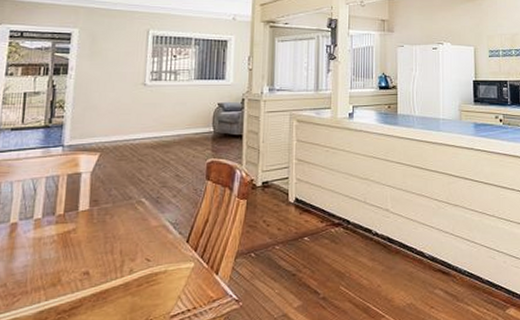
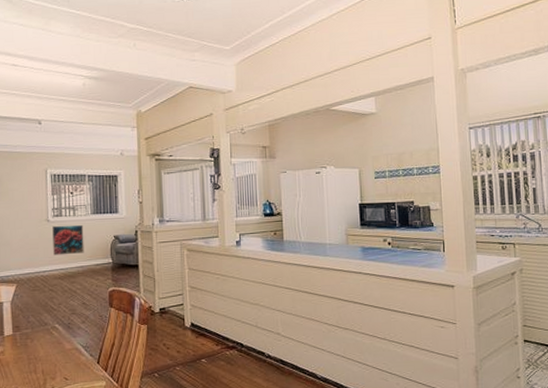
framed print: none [147,90,185,122] -> present [51,224,84,256]

